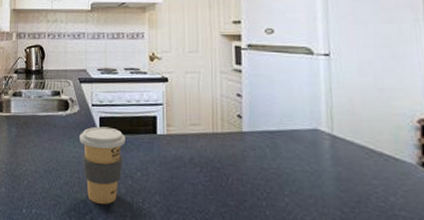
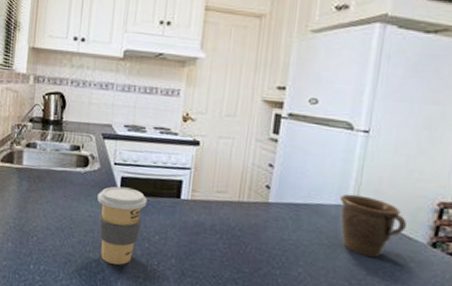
mug: none [313,117,389,183] -> present [340,194,406,258]

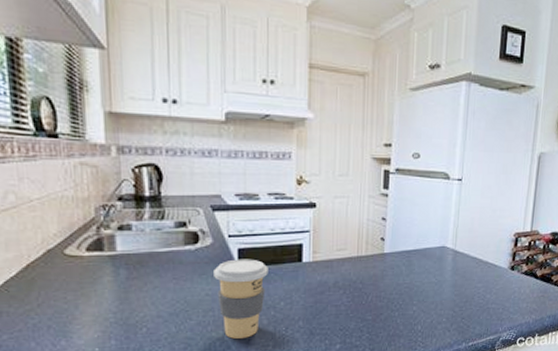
mug: present [340,194,406,258] -> none [442,236,493,287]

